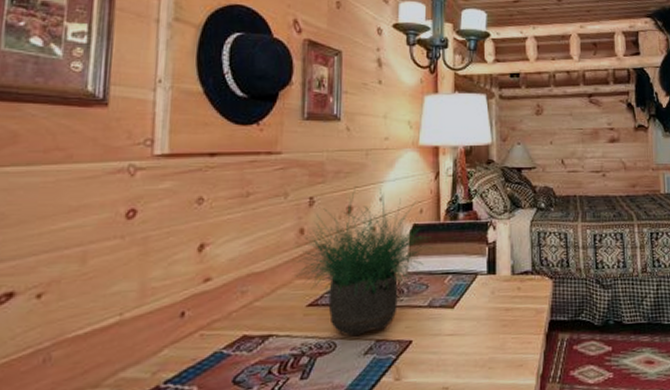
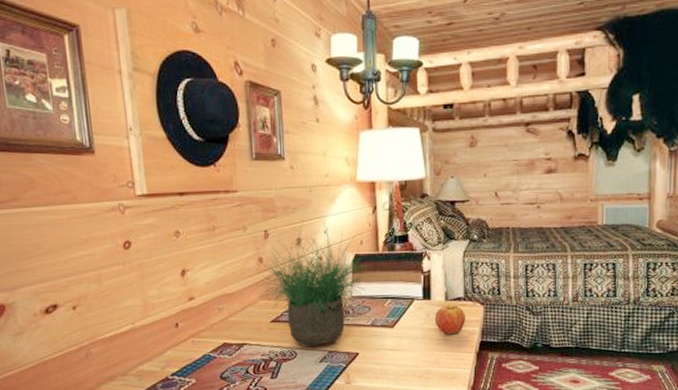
fruit: none [500,279,533,315] -> present [434,304,465,335]

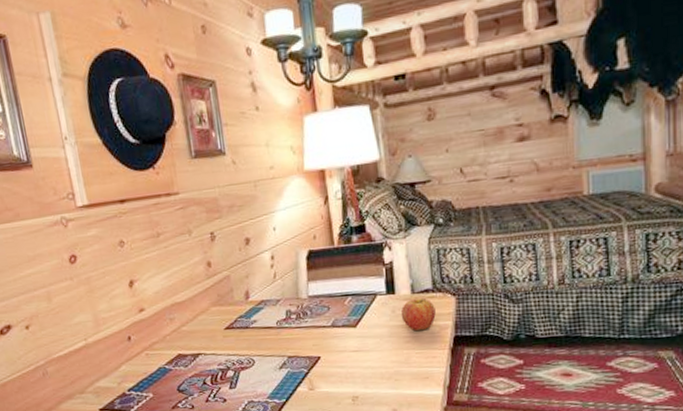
potted plant: present [257,221,373,348] -> none [207,218,330,354]

